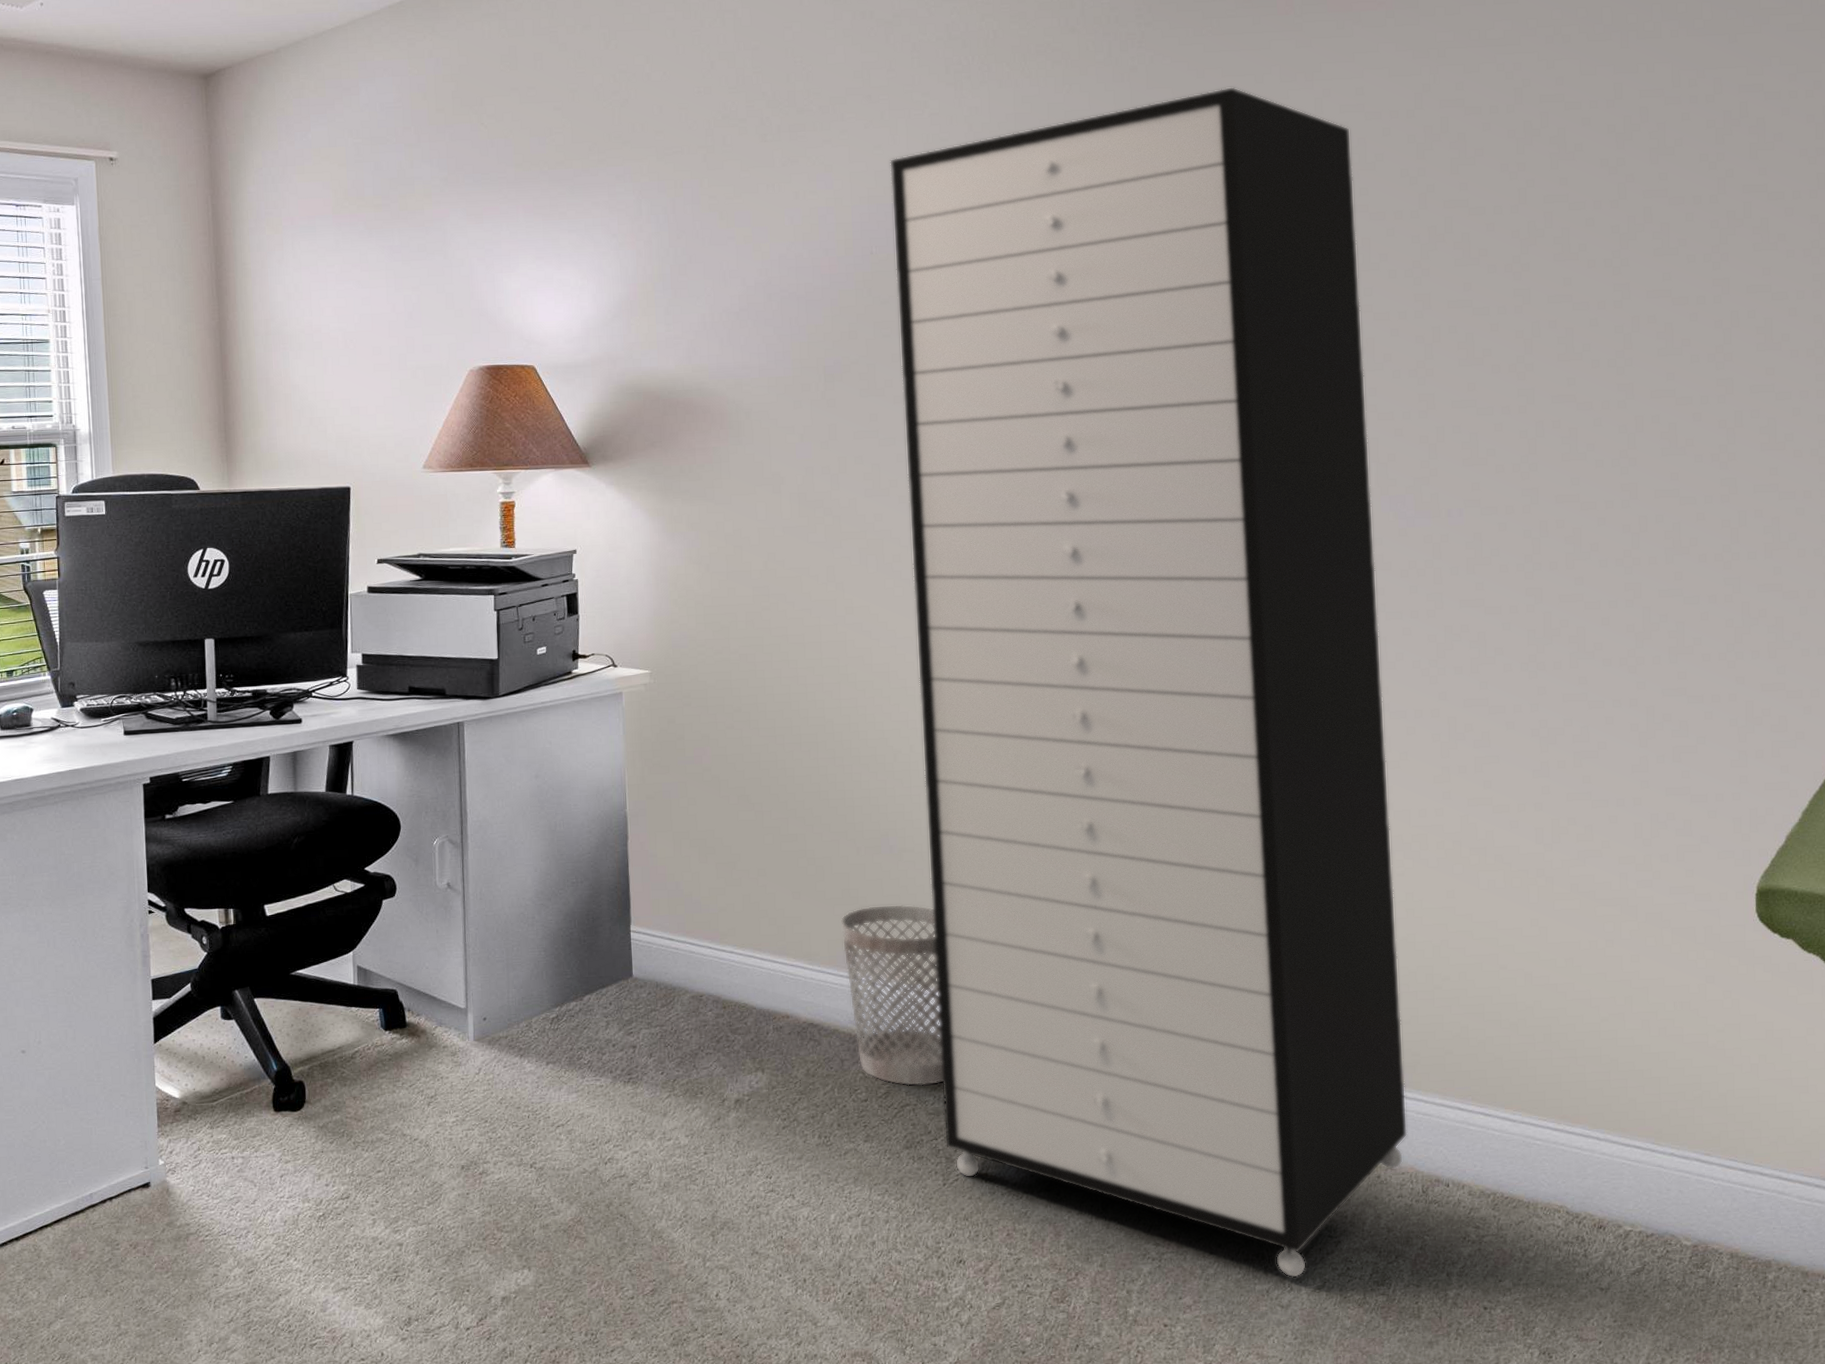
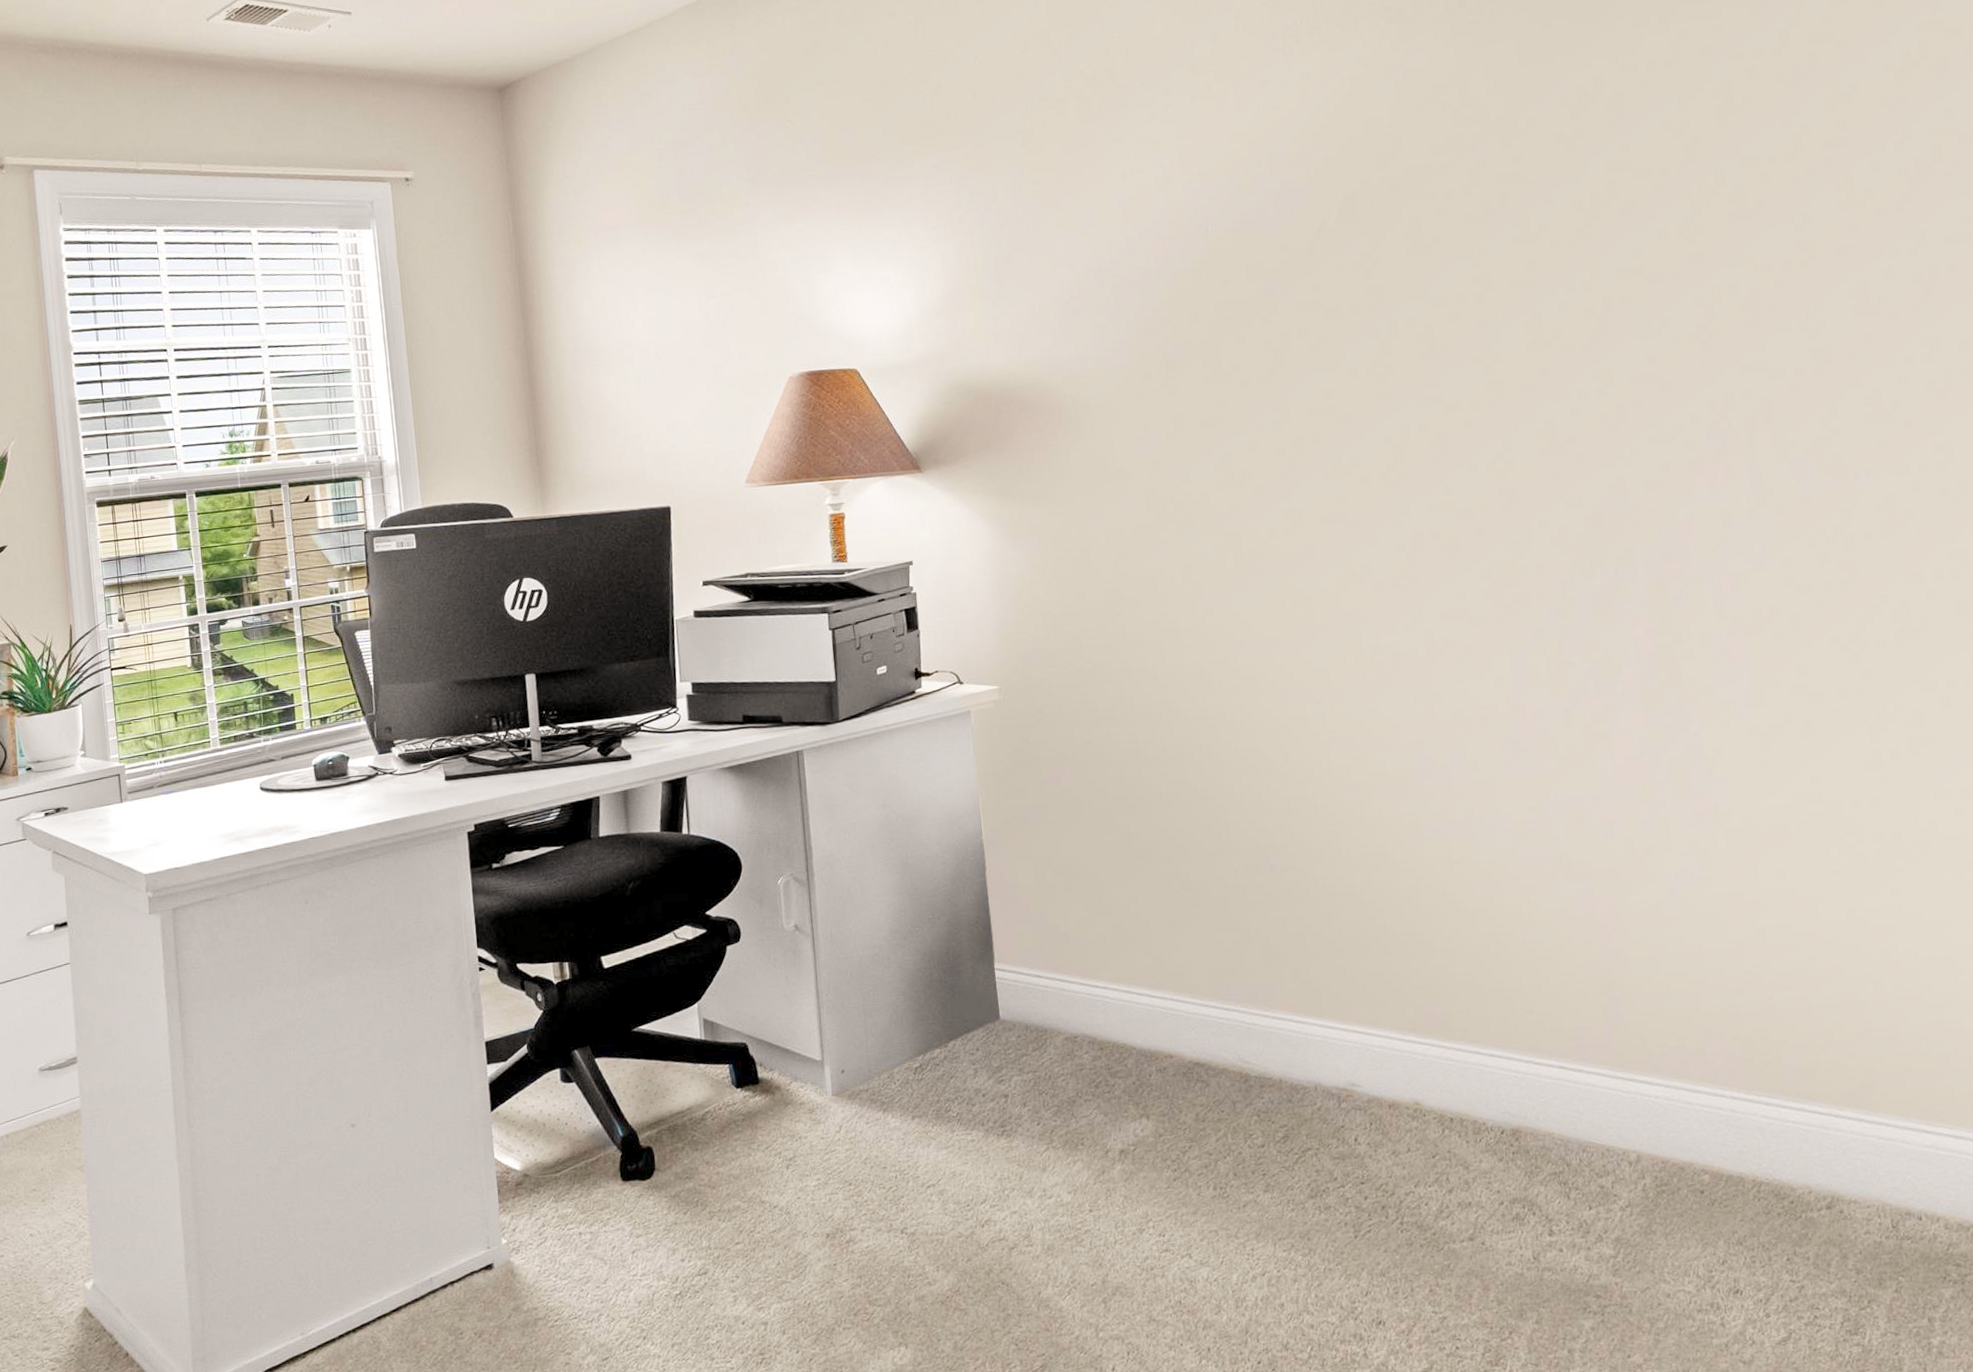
wastebasket: present [840,904,944,1087] -> none [1222,927,1347,1129]
storage cabinet: present [890,86,1408,1278] -> none [1220,34,1870,1329]

